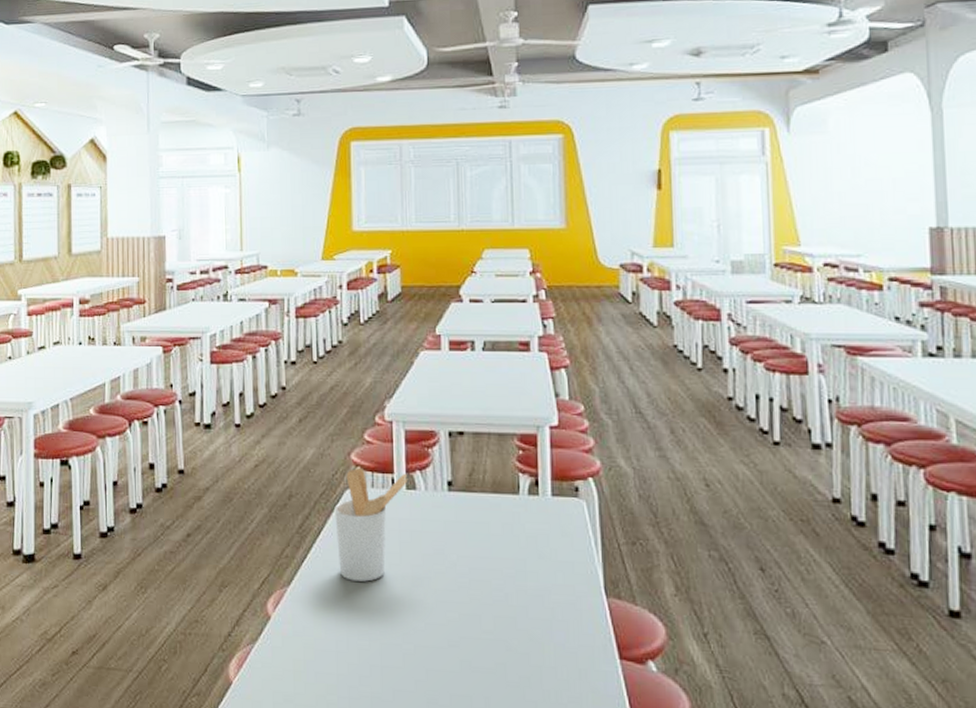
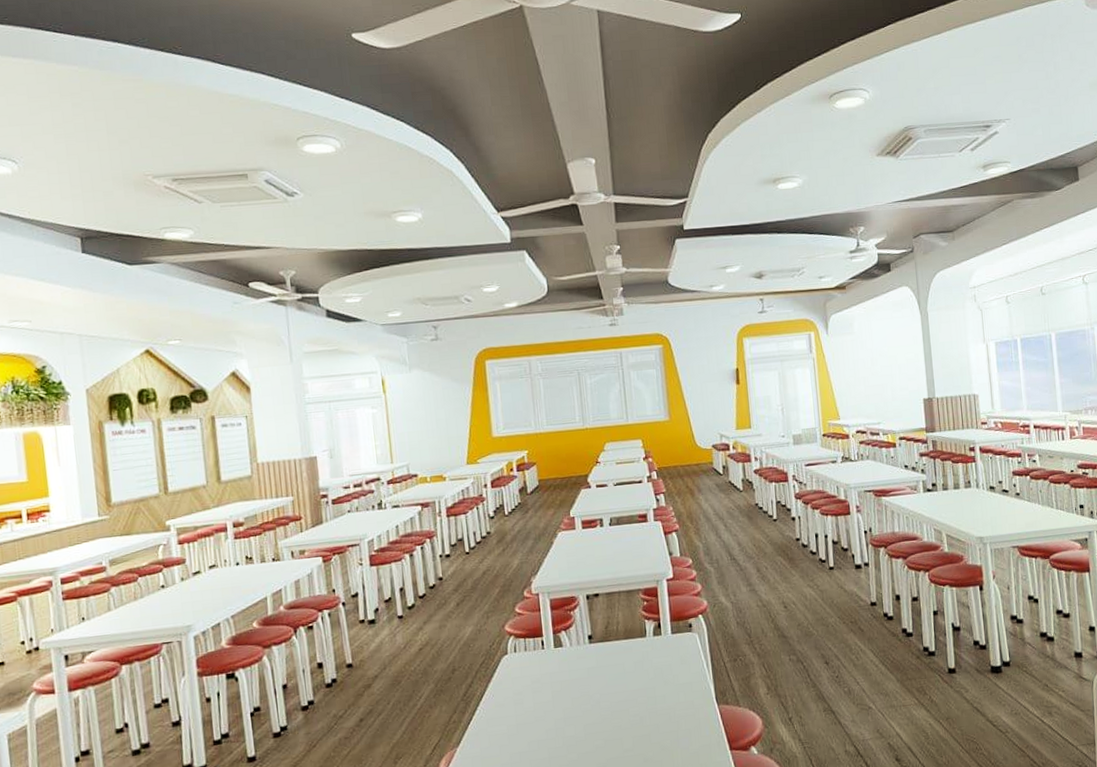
utensil holder: present [334,467,408,582] -> none [494,634,556,732]

